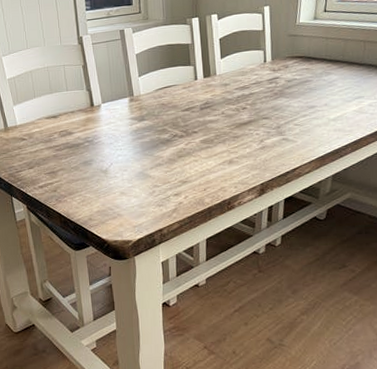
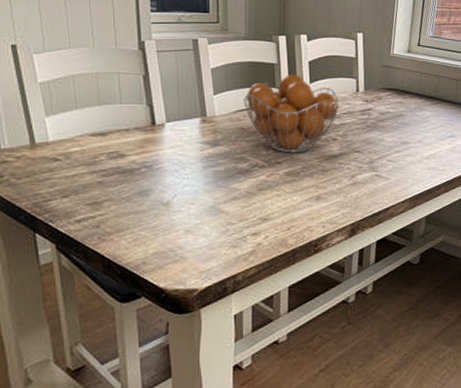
fruit basket: none [163,52,249,123] -> present [243,74,340,153]

